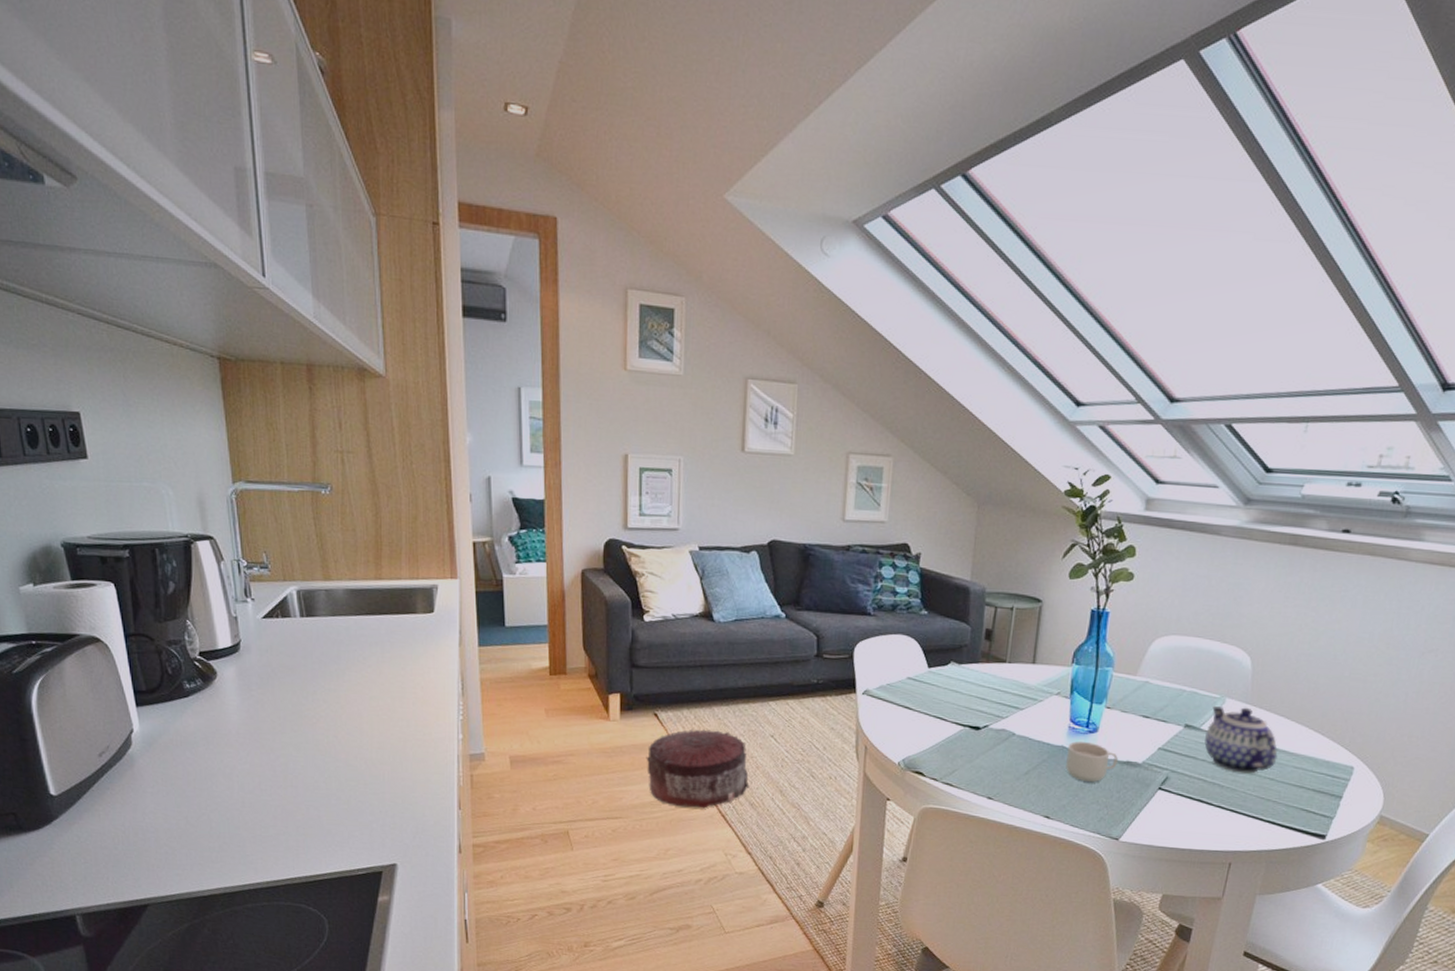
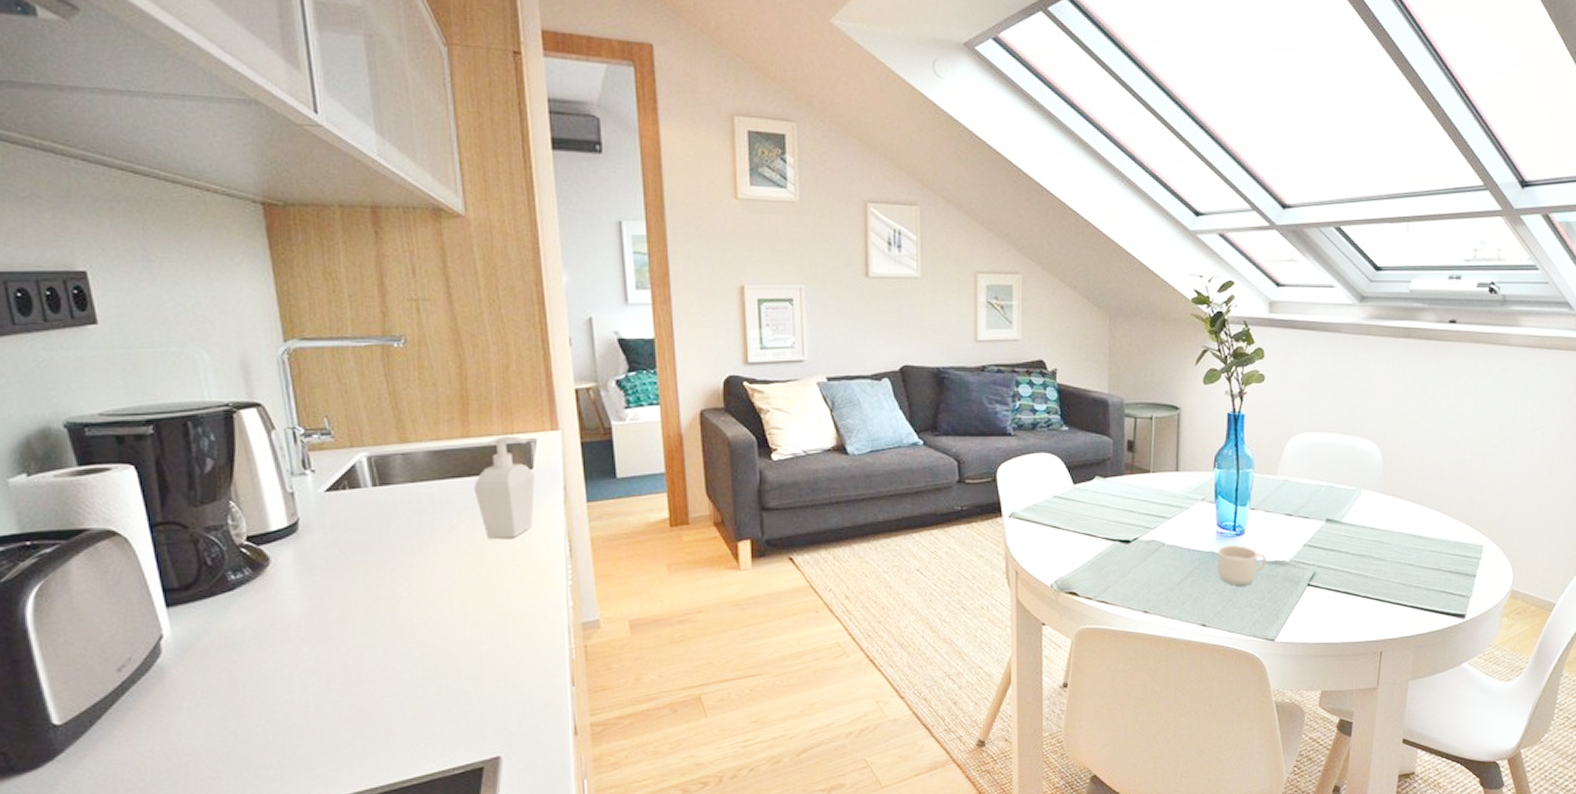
soap bottle: none [383,580,435,673] -> present [473,435,535,538]
pouf: present [646,728,750,809] -> none [783,569,898,656]
teapot: present [1204,705,1279,774] -> none [1346,497,1414,562]

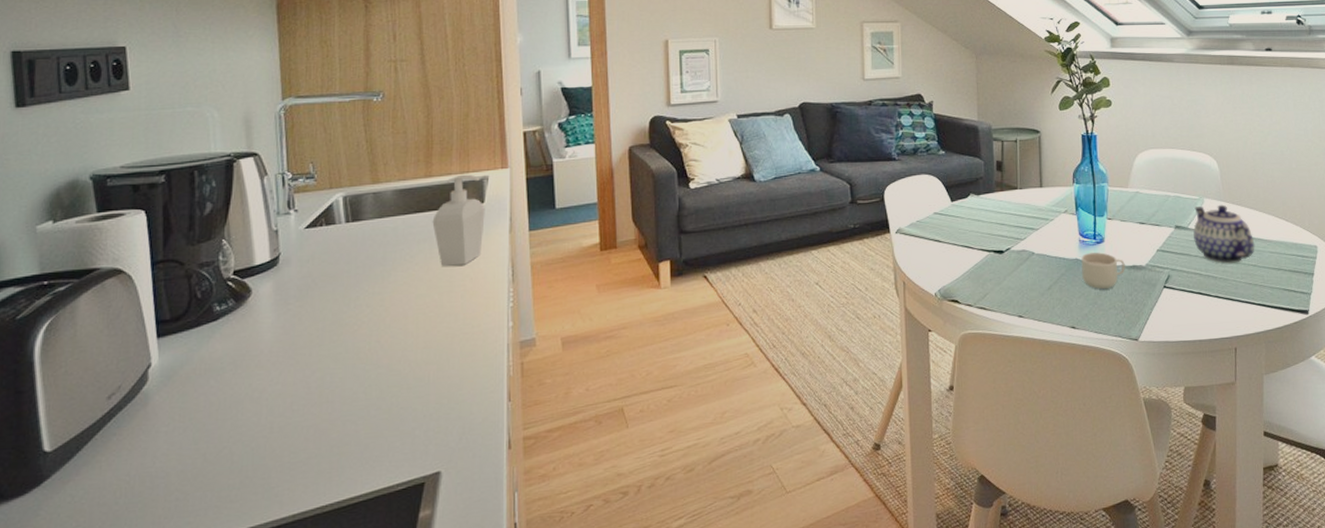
teapot: none [1346,497,1414,562] -> present [1193,204,1255,264]

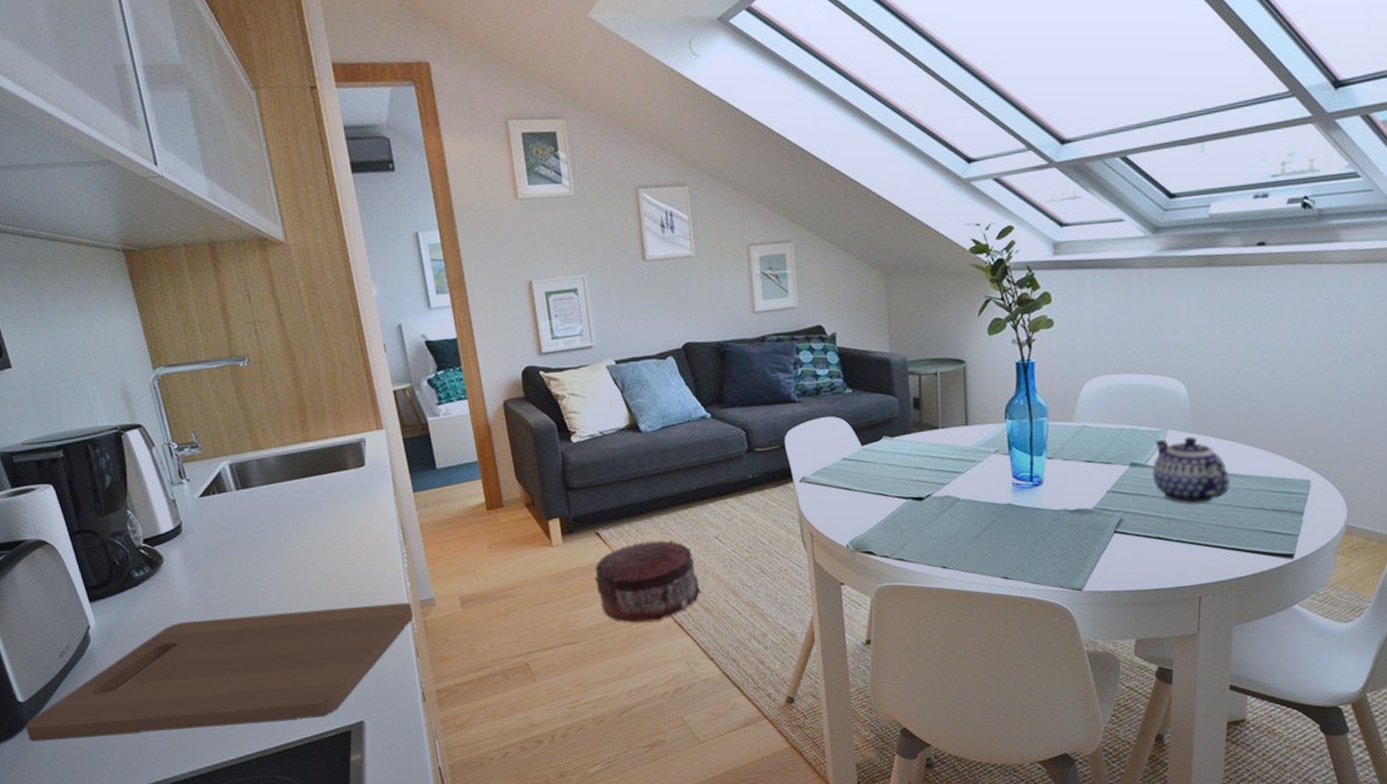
cutting board: none [44,342,511,499] -> present [25,602,414,742]
soap bottle: present [432,174,485,266] -> none [317,437,370,530]
pouf: none [698,284,800,367] -> present [594,539,702,623]
cup: present [1081,252,1125,290] -> none [1015,496,1068,537]

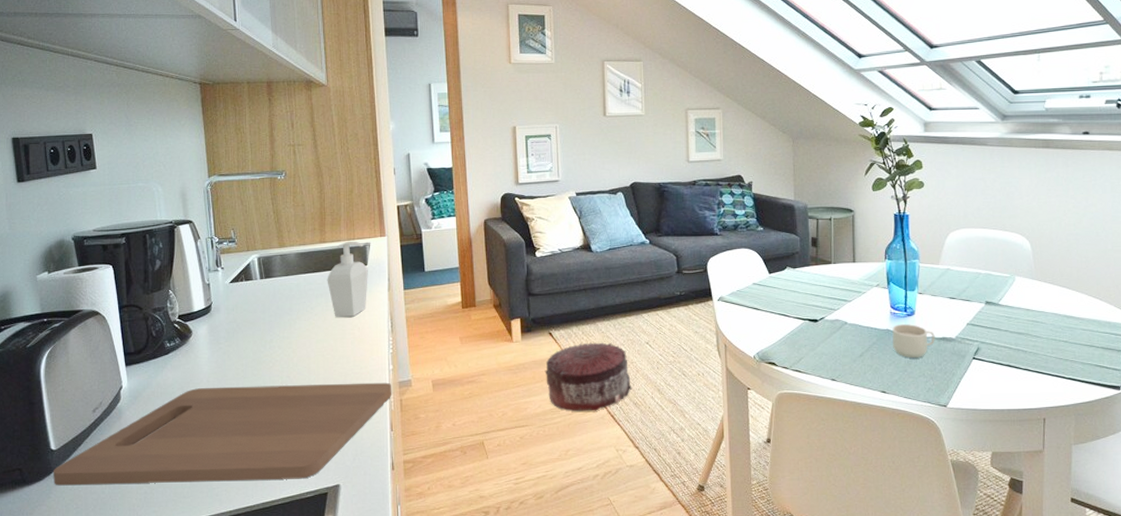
soap bottle: none [317,437,370,530] -> present [327,241,368,317]
cup: none [1015,496,1068,537] -> present [892,324,935,359]
teapot: present [1153,436,1230,504] -> none [1004,282,1067,339]

